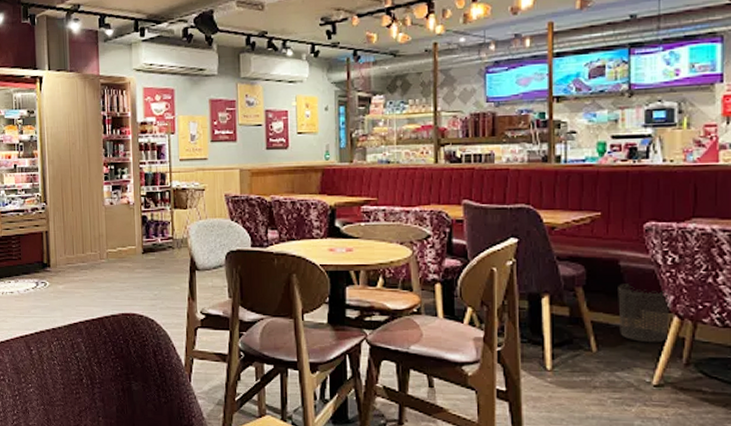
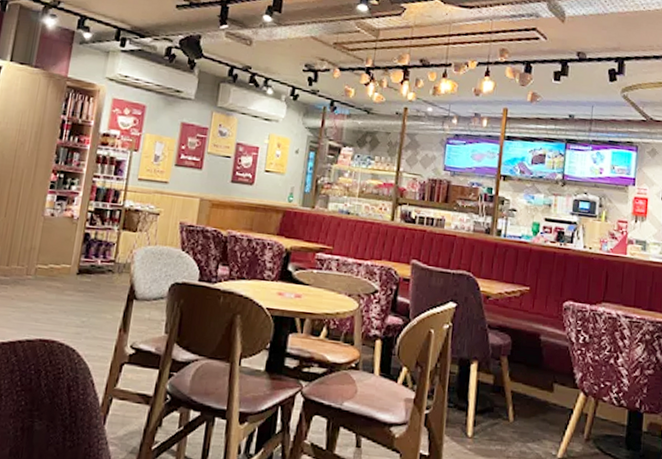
waste bin: present [618,284,669,343] -> none [534,357,578,417]

